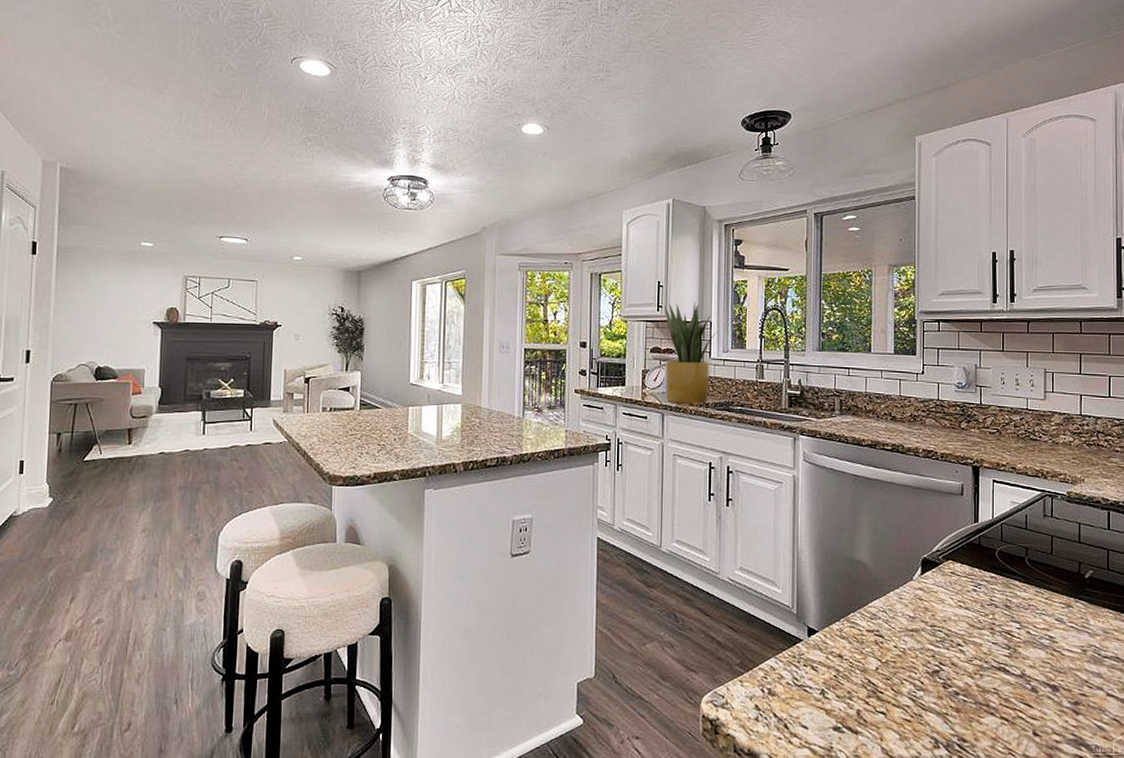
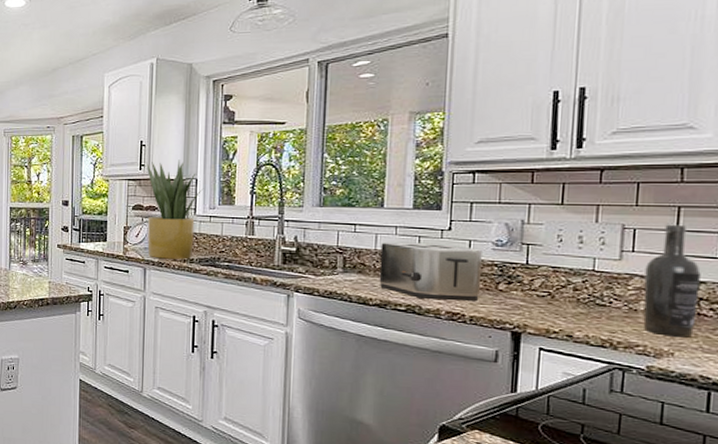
toaster: none [869,384,949,440] -> present [379,241,482,302]
wine bottle: none [1062,369,1097,465] -> present [643,224,701,338]

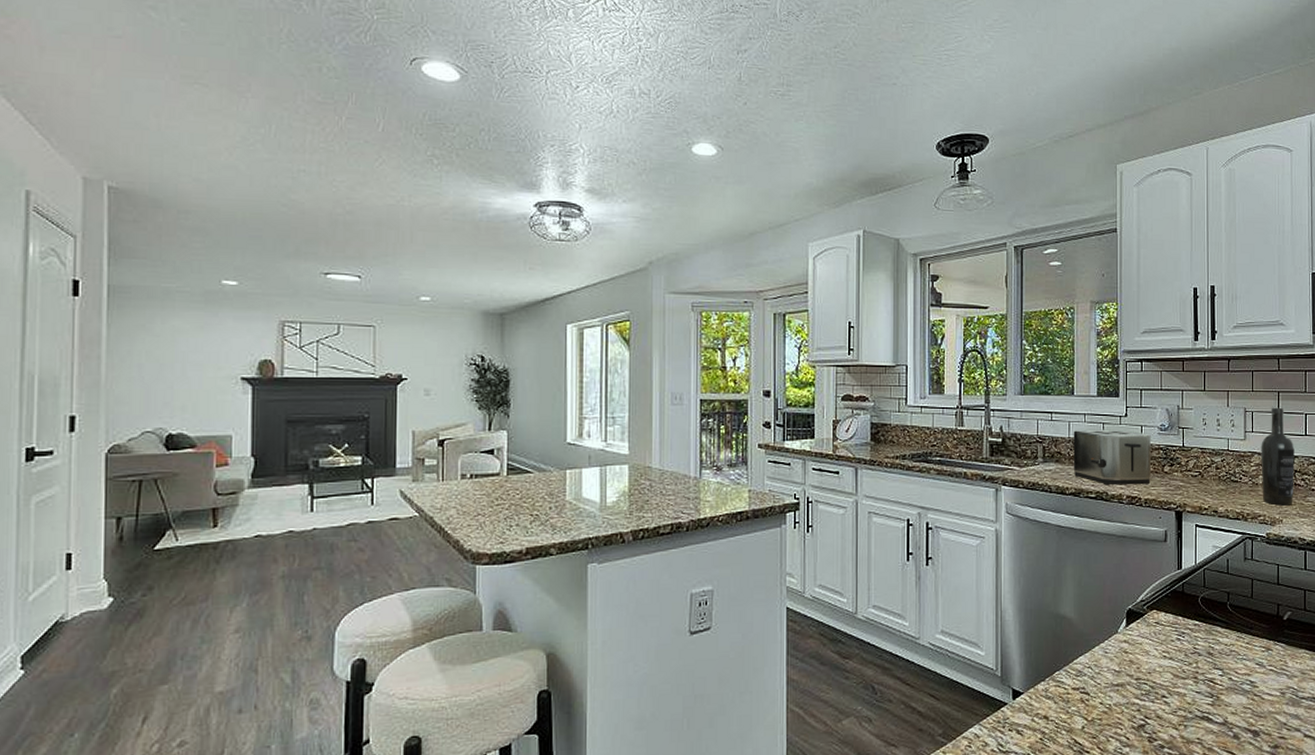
planter: present [146,159,204,260] -> none [855,344,914,456]

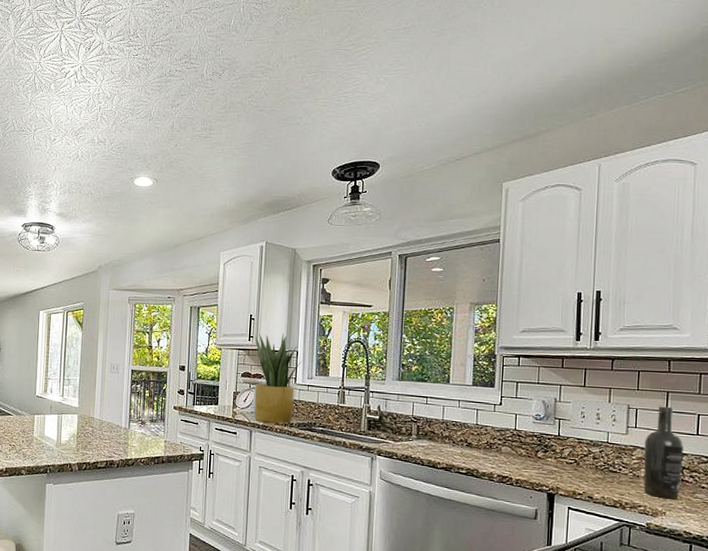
planter: none [855,344,914,456] -> present [254,333,304,424]
toaster: present [1073,429,1152,486] -> none [445,413,525,467]

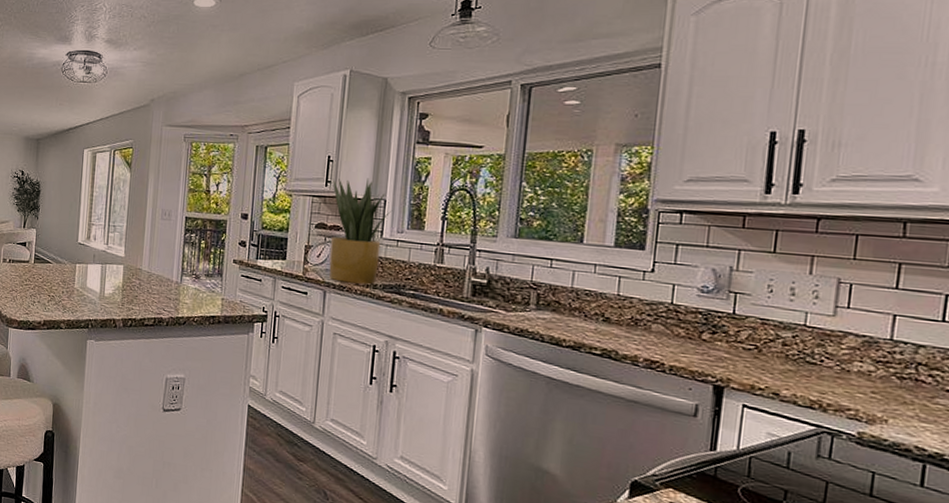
wine bottle: present [643,406,684,500] -> none [855,281,921,405]

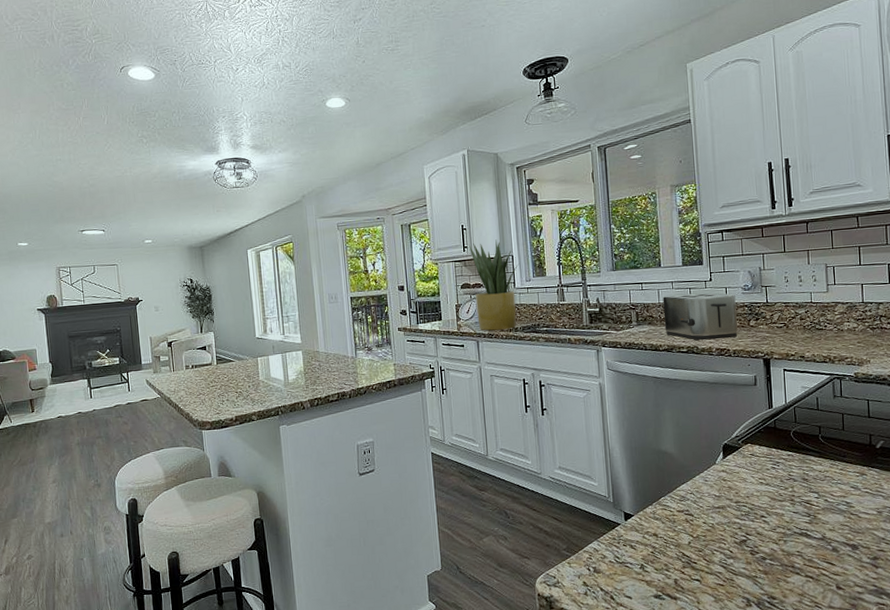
toaster: none [574,279,686,351] -> present [662,292,739,341]

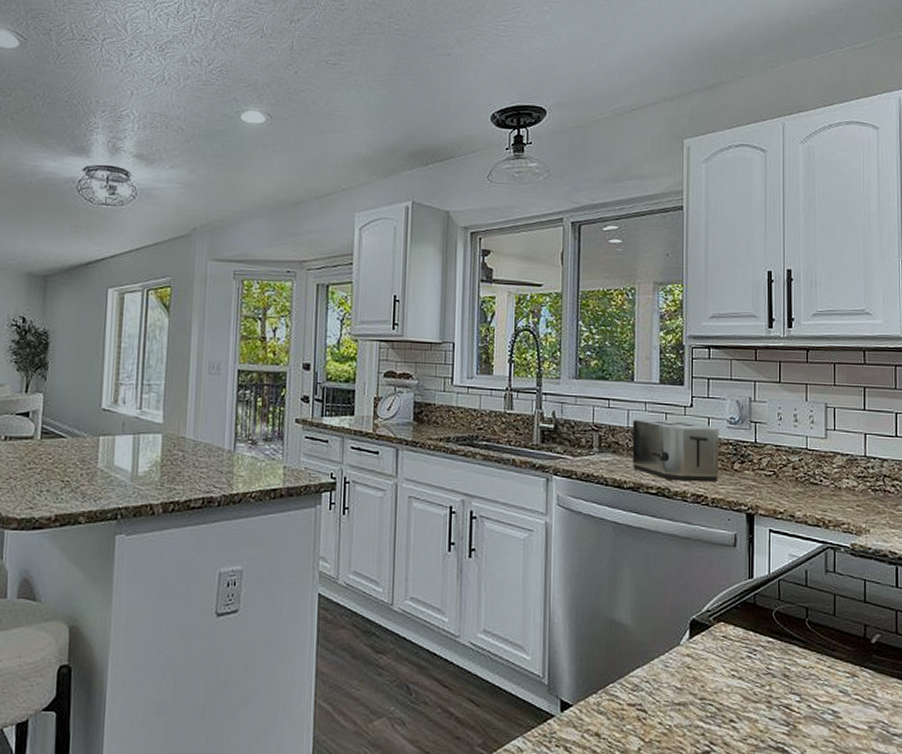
planter: present [469,239,520,331] -> none [400,319,462,438]

